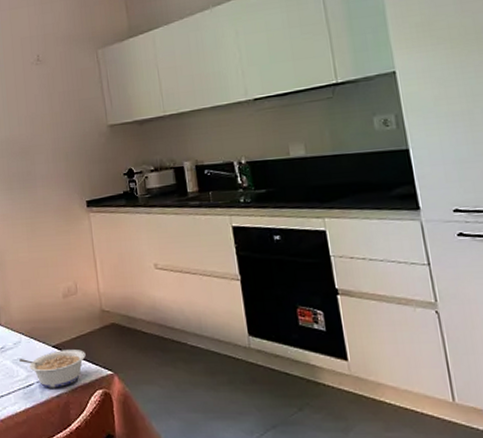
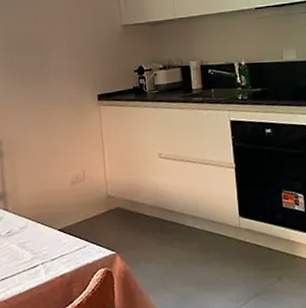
legume: present [19,350,86,388] -> none [25,232,90,269]

